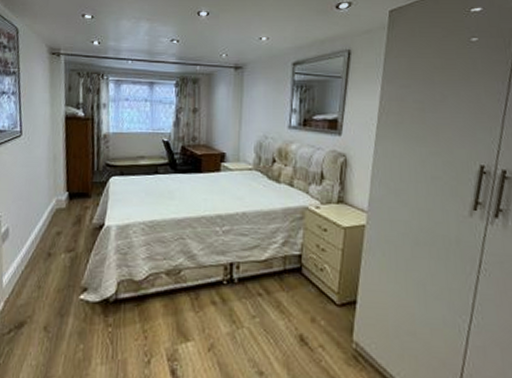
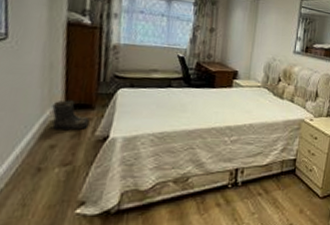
boots: none [57,189,88,219] -> present [52,100,90,131]

